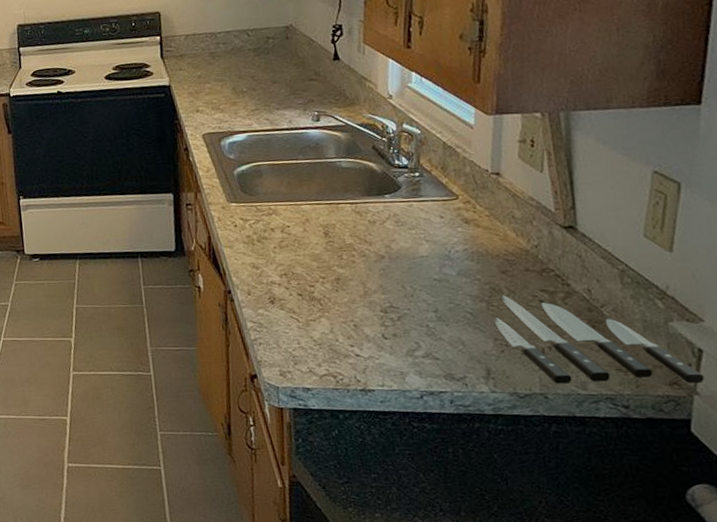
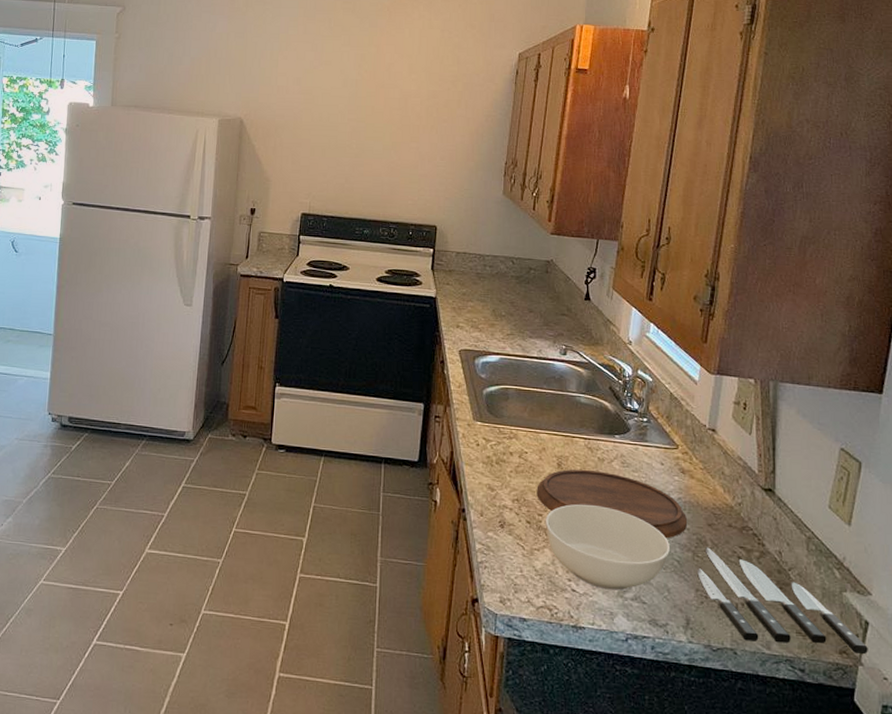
cutting board: none [304,234,478,292] -> present [537,469,688,539]
bowl: none [317,268,461,351] -> present [545,504,671,591]

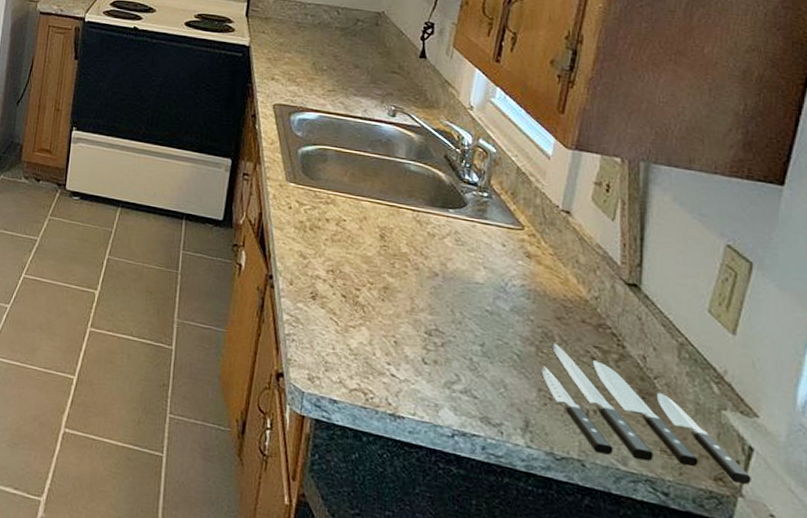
cutting board: present [537,469,688,539] -> none [355,242,532,329]
bowl: present [545,504,671,591] -> none [363,281,510,381]

